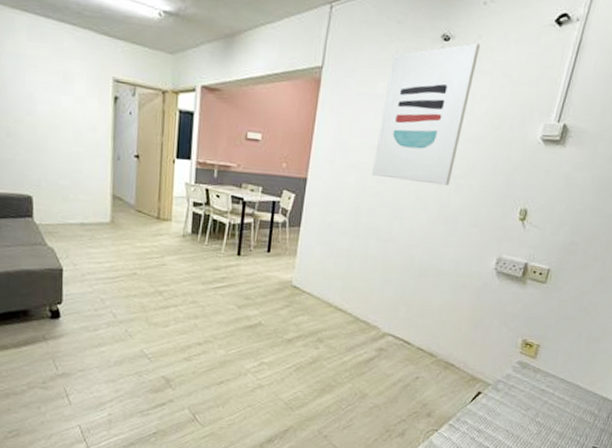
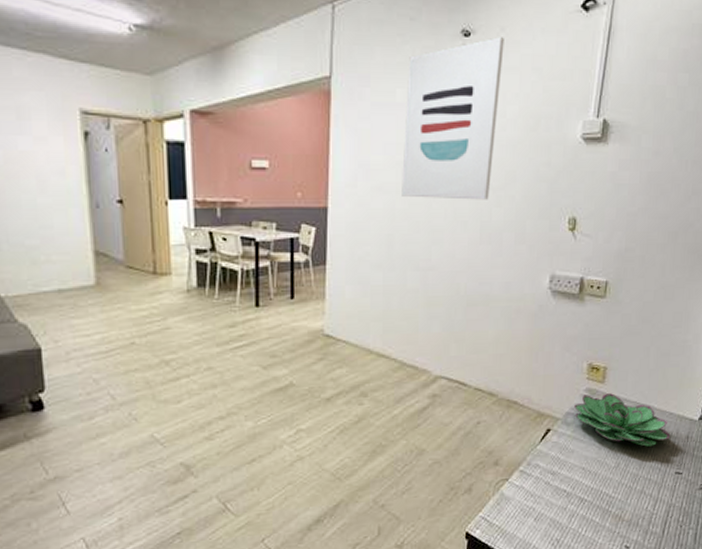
succulent plant: none [505,366,592,420] -> present [574,393,670,447]

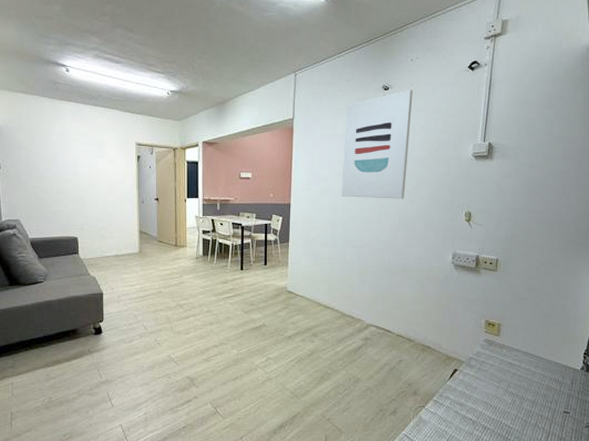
succulent plant: present [574,393,670,447] -> none [476,344,557,389]

